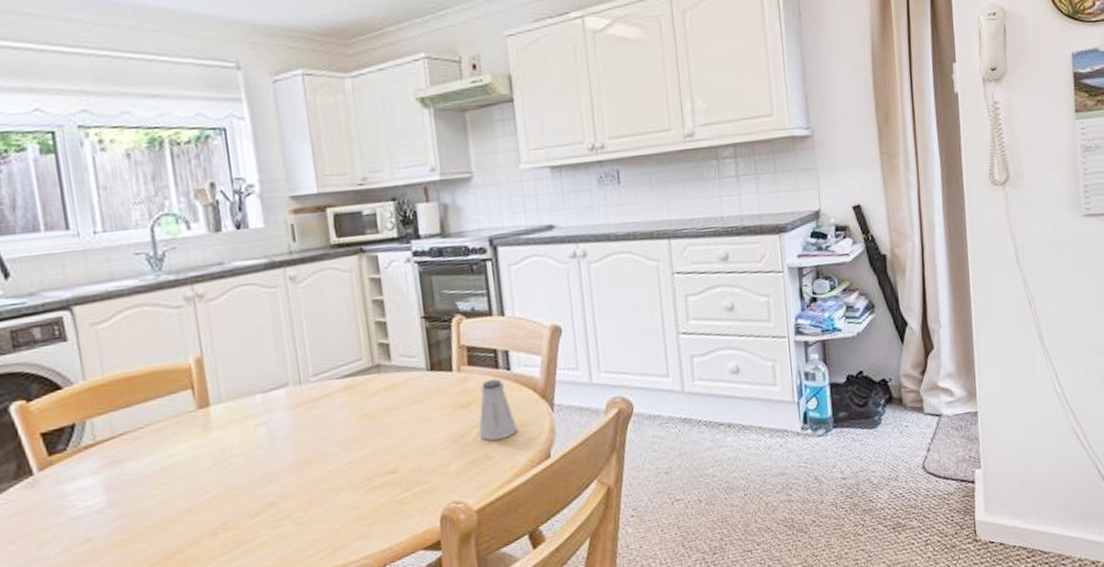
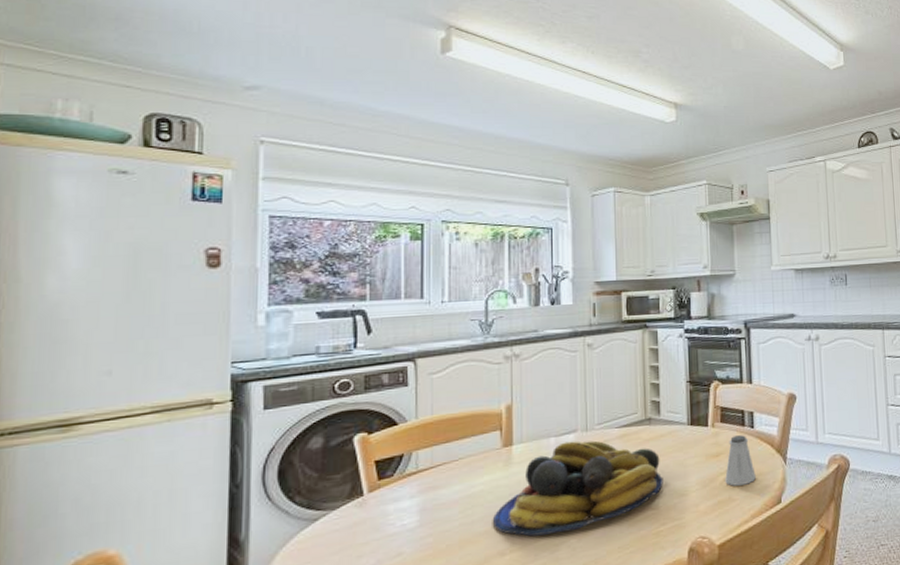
fruit bowl: none [197,395,403,512] -> present [493,440,663,537]

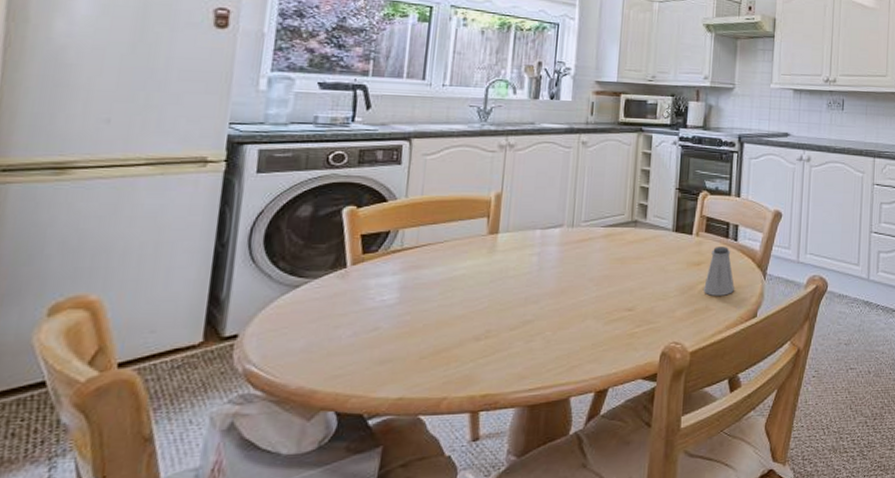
fruit bowl: present [493,440,663,537] -> none [471,235,643,325]

